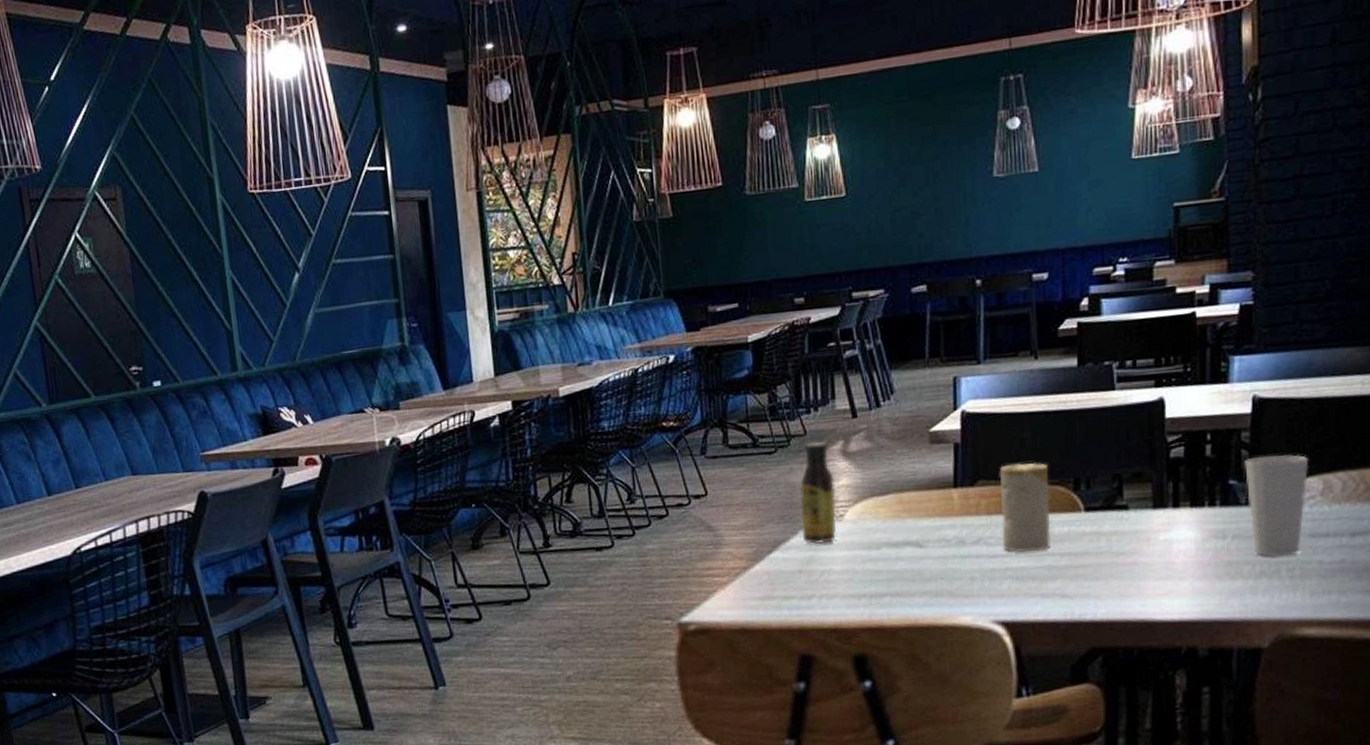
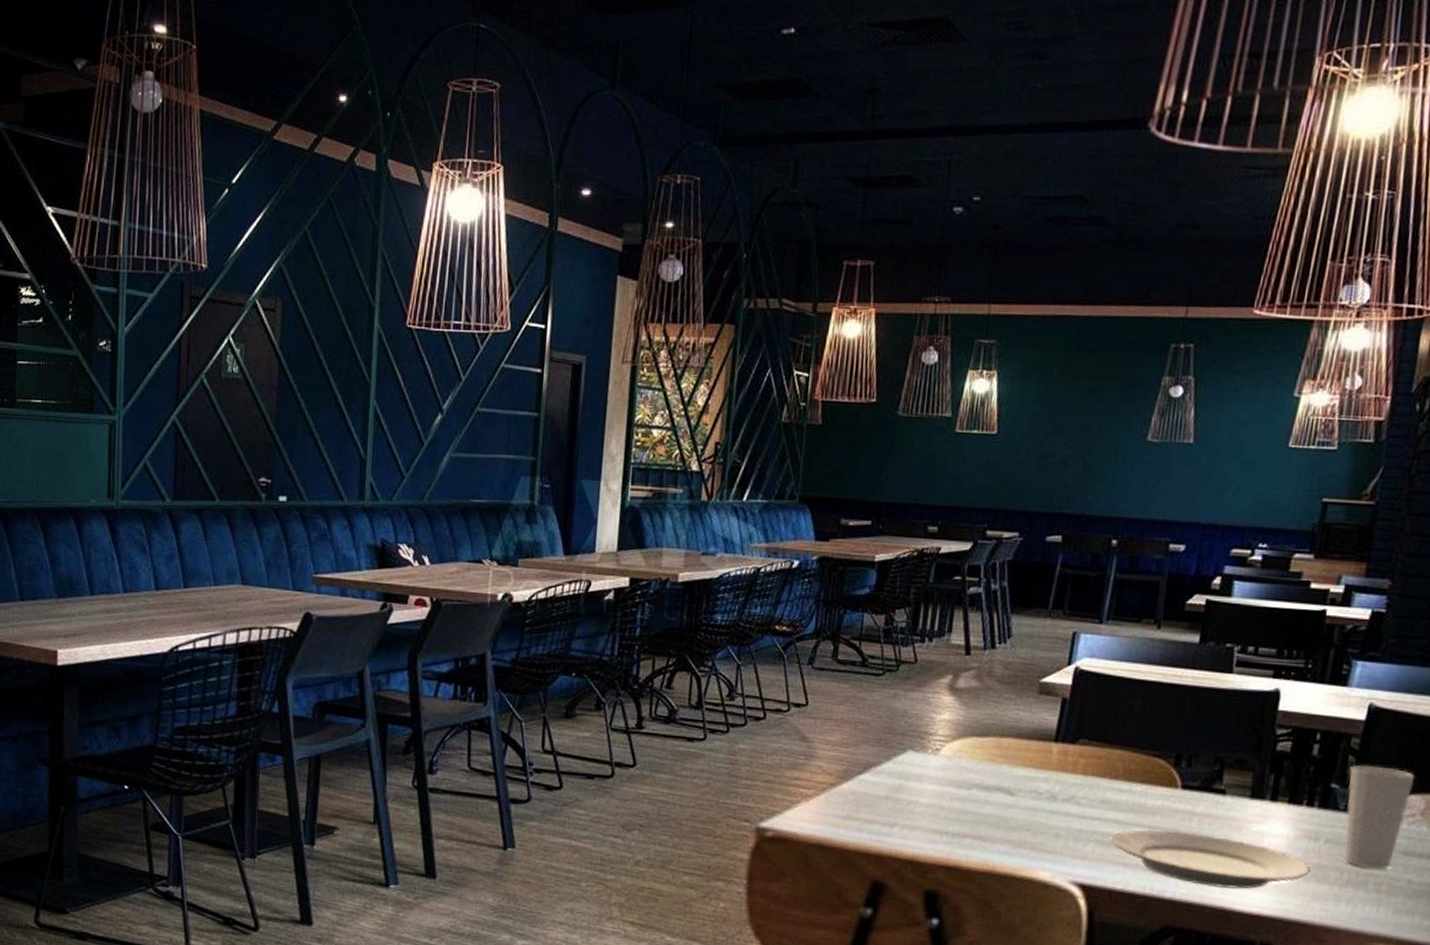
sauce bottle: present [799,441,836,544] -> none [895,671,937,774]
candle: present [999,463,1051,553] -> none [1093,728,1153,820]
plate: none [1024,552,1223,602] -> present [1110,829,1311,889]

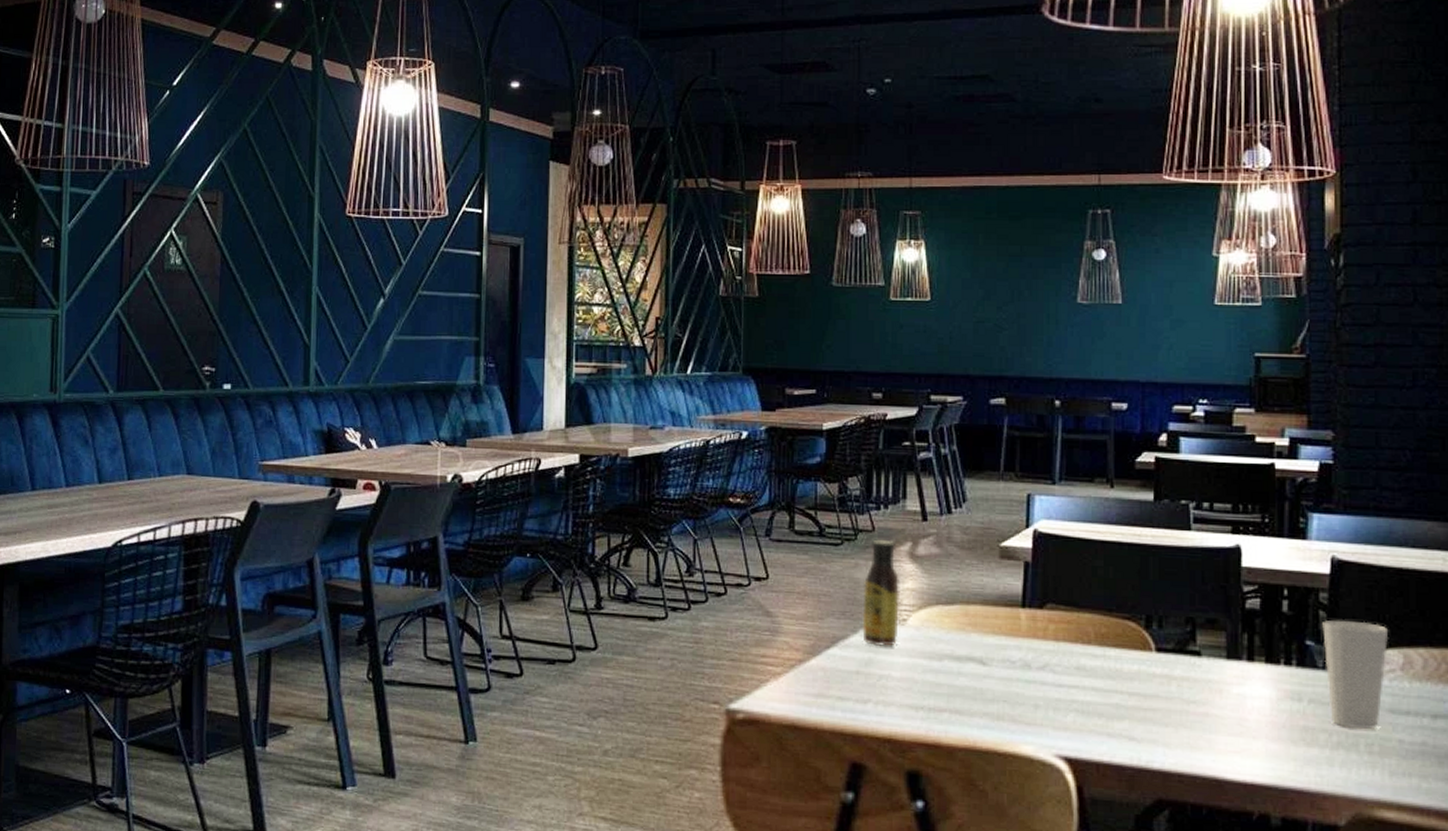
sauce bottle: none [895,671,937,774] -> present [862,539,899,646]
plate: present [1110,829,1311,889] -> none [1090,696,1298,757]

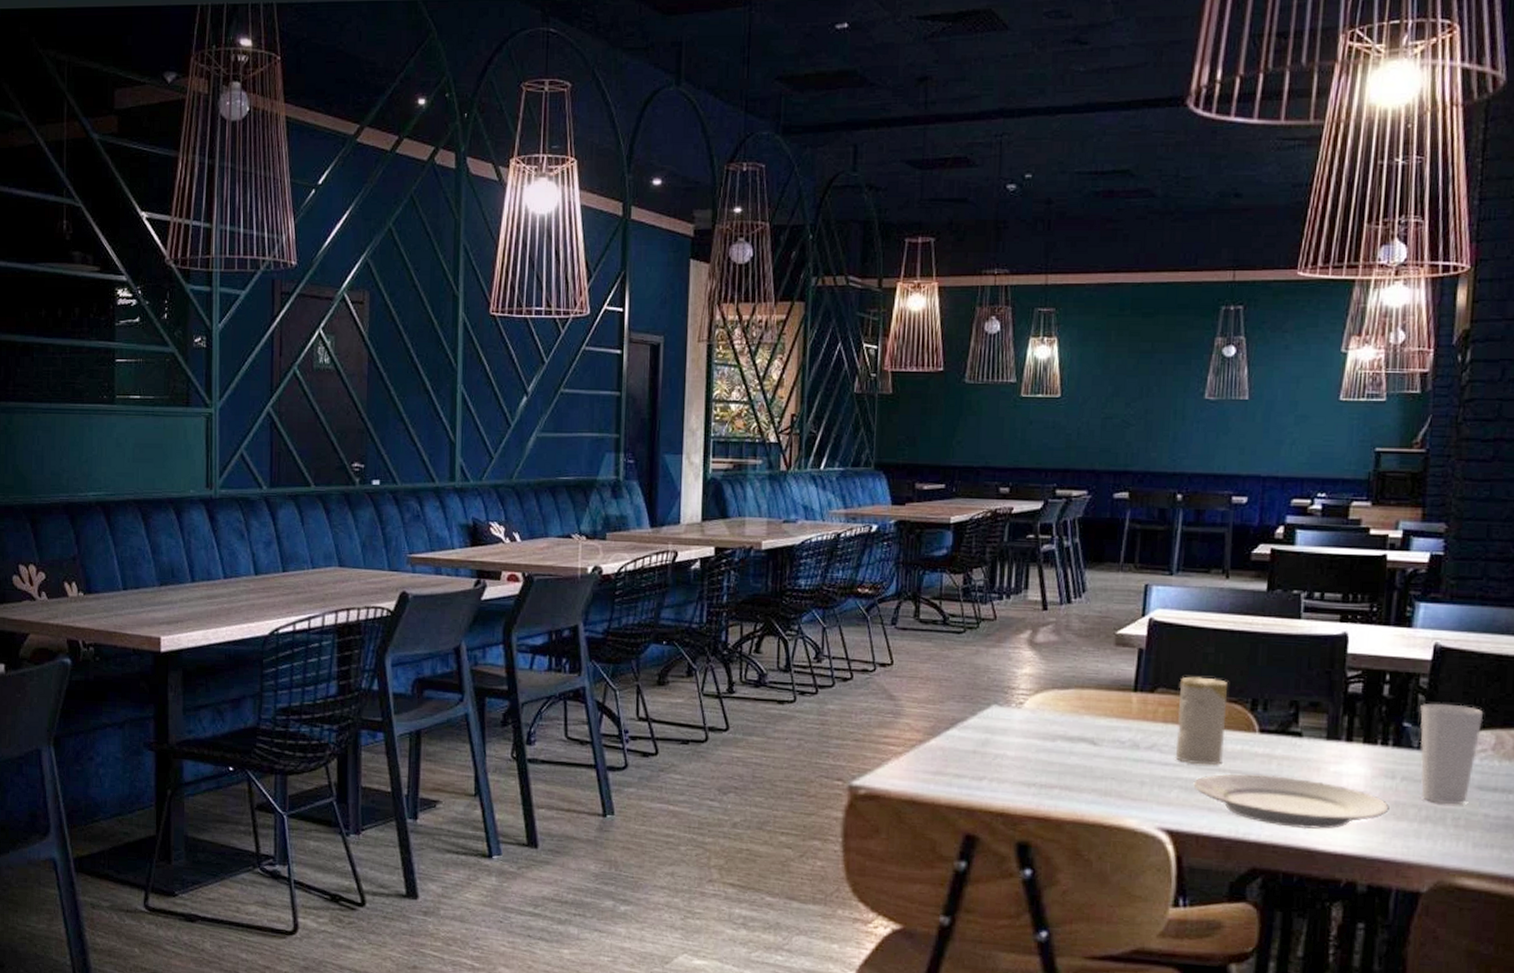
sauce bottle: present [862,539,899,646] -> none [980,627,1018,728]
candle: none [1069,591,1121,687] -> present [1175,676,1229,766]
plate: none [1090,696,1298,757] -> present [1193,774,1389,829]

